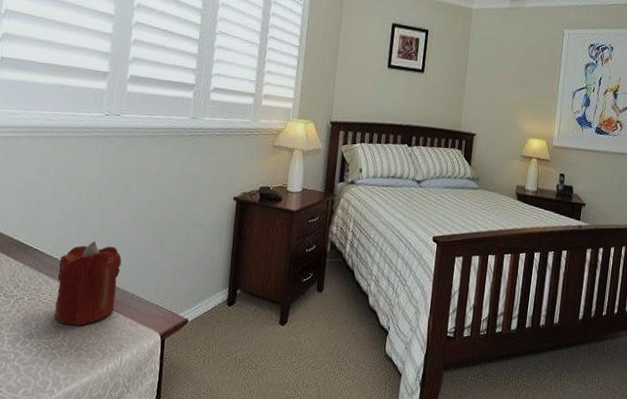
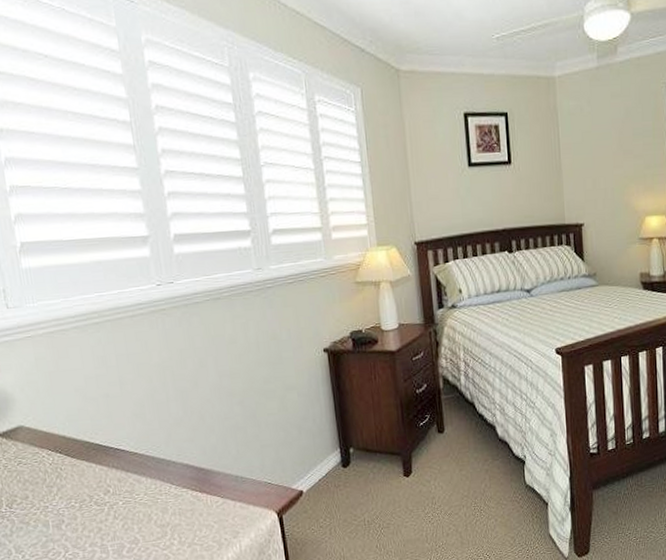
candle: present [55,241,122,326] -> none [146,427,219,522]

